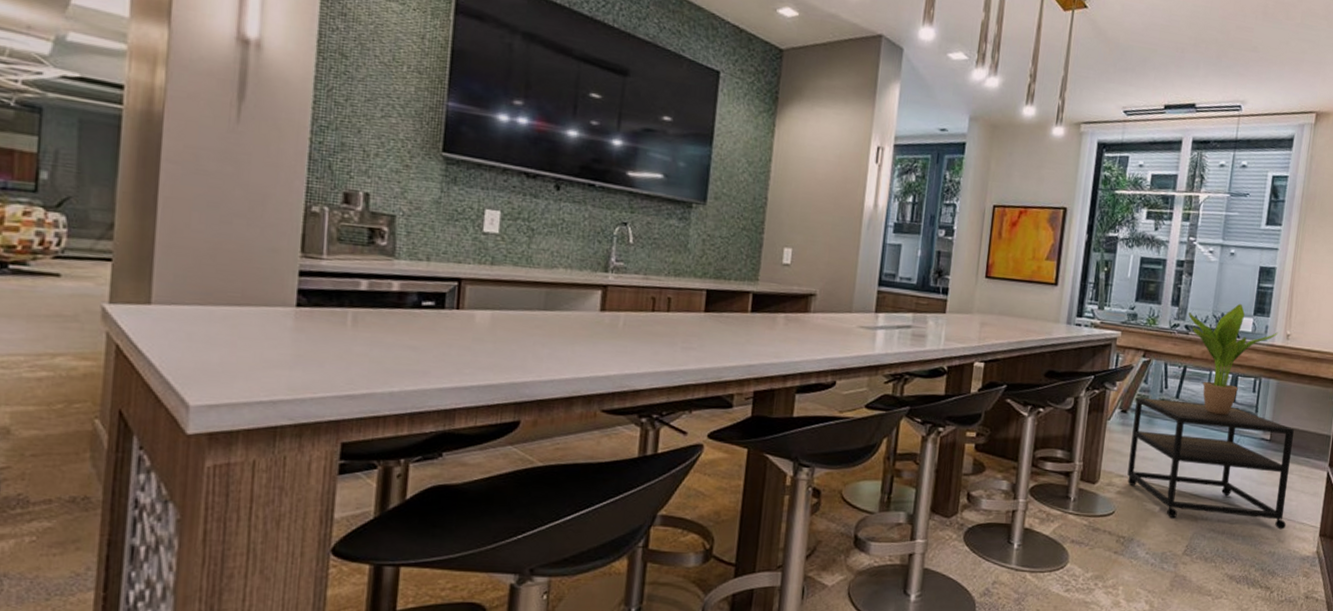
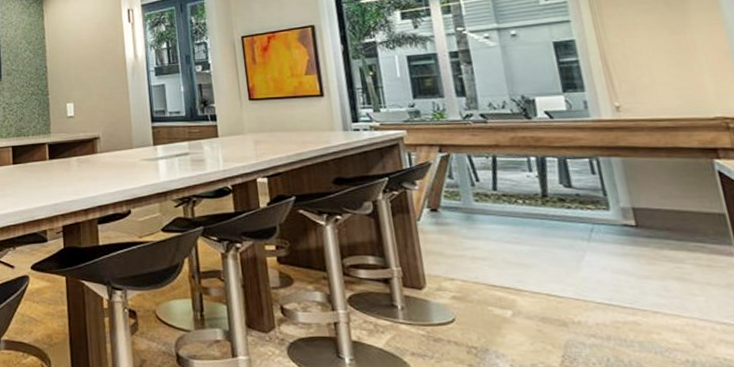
side table: present [1127,397,1294,530] -> none [445,193,699,332]
potted plant: present [1188,303,1279,416] -> none [479,83,604,204]

